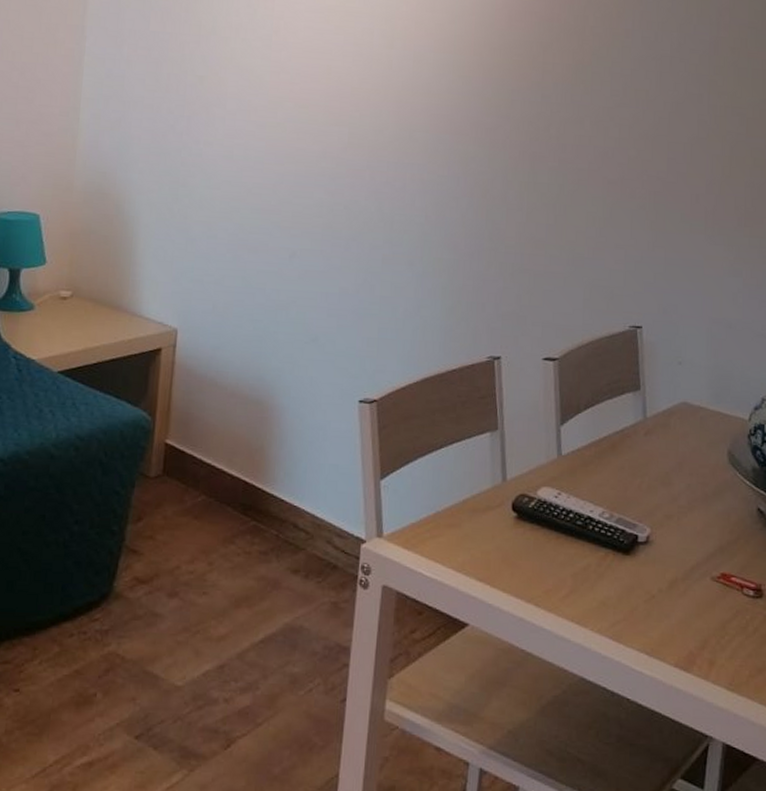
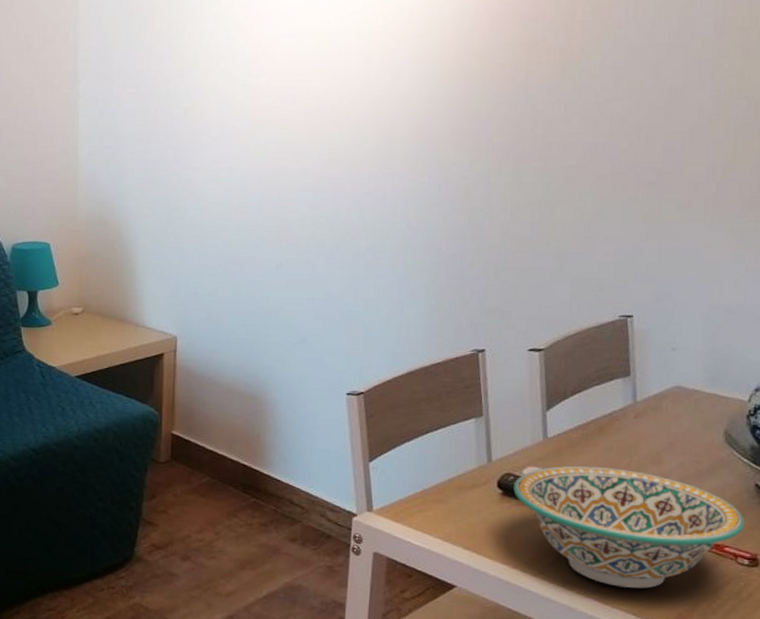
ceramic bowl: none [528,486,749,624] -> present [513,465,744,589]

